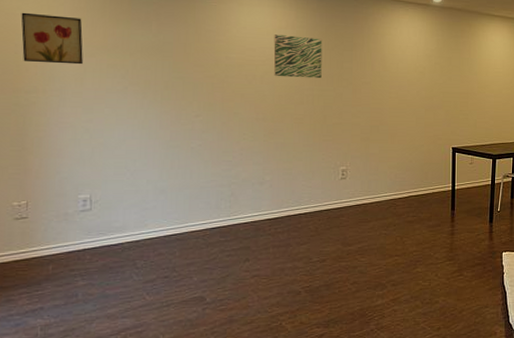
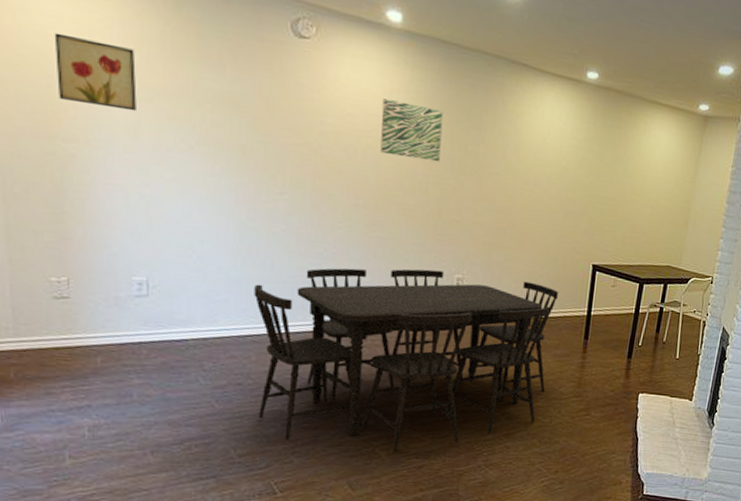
dining table: none [177,165,426,325] -> present [254,268,558,453]

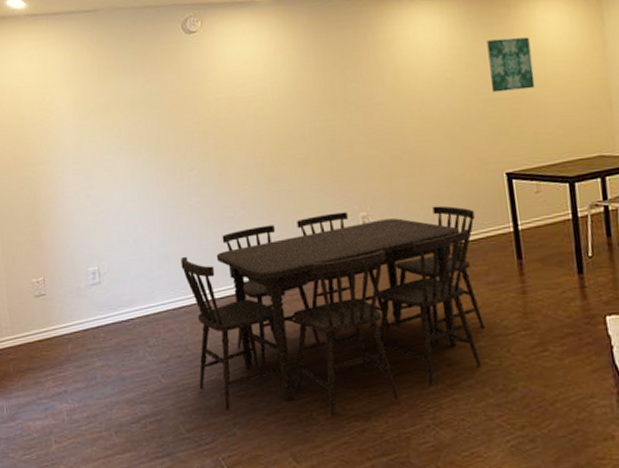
wall art: present [54,32,137,112] -> none [23,81,79,133]
wall art: present [380,98,444,162] -> none [263,58,323,112]
wall art: none [598,141,640,196] -> present [487,37,535,93]

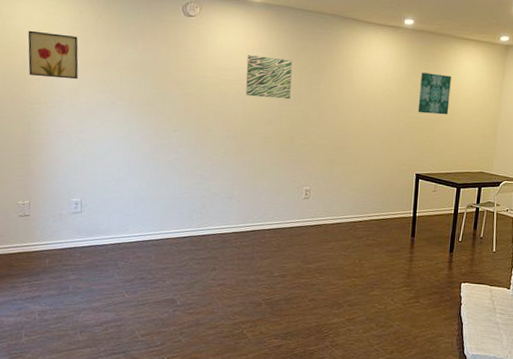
wall art: none [23,81,79,133] -> present [28,30,79,80]
dining table: present [181,205,485,417] -> none [154,183,388,334]
wall art: none [263,58,323,112] -> present [246,55,293,100]

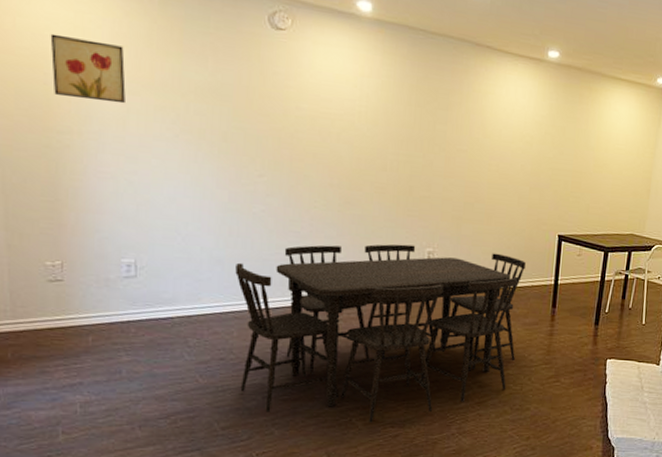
dining table: none [154,183,388,334] -> present [235,244,526,423]
wall art: present [246,55,293,100] -> none [353,83,413,142]
wall art: present [417,72,451,115] -> none [561,116,601,167]

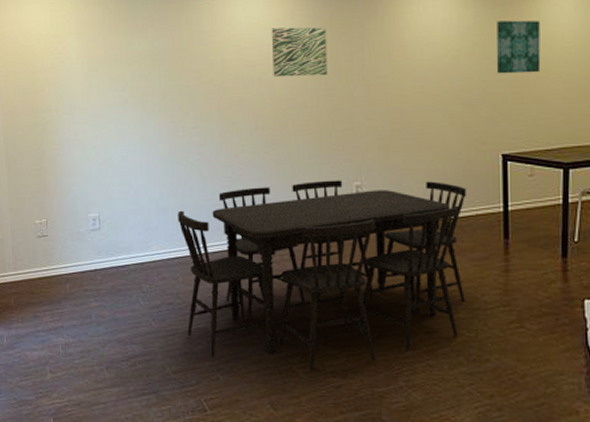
wall art: present [50,33,126,104] -> none [35,32,88,82]
wall art: none [353,83,413,142] -> present [271,27,327,78]
wall art: none [561,116,601,167] -> present [496,20,541,74]

